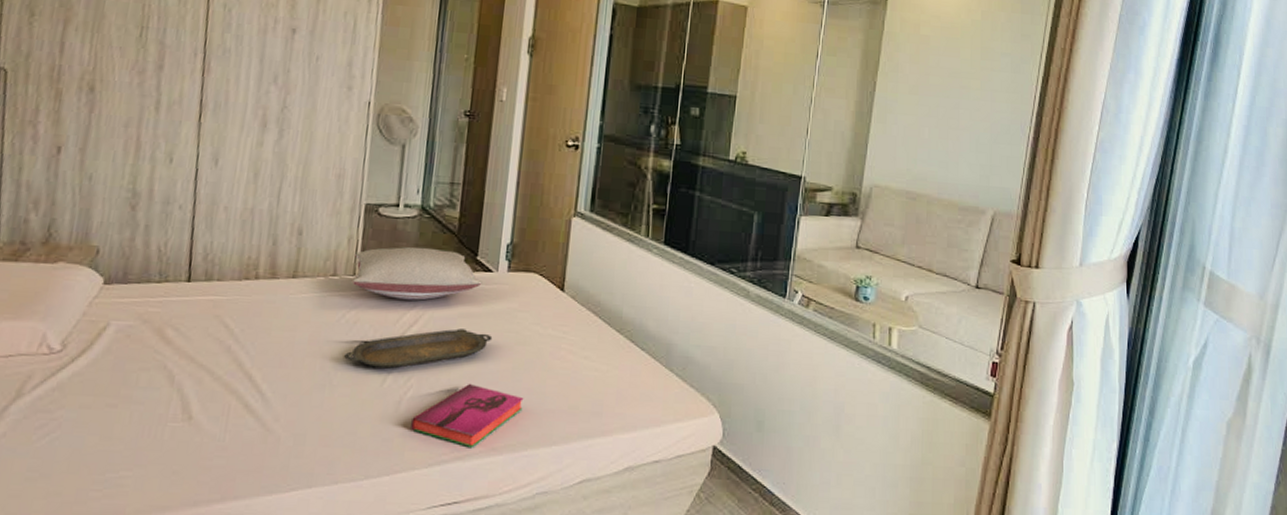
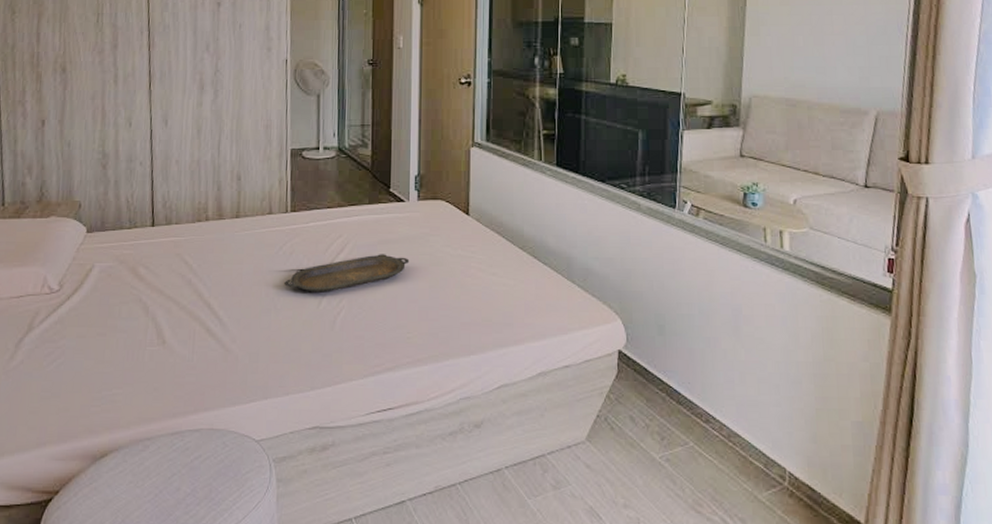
pillow: present [351,246,482,301] -> none [285,184,396,231]
hardback book: present [411,383,524,447] -> none [346,302,442,359]

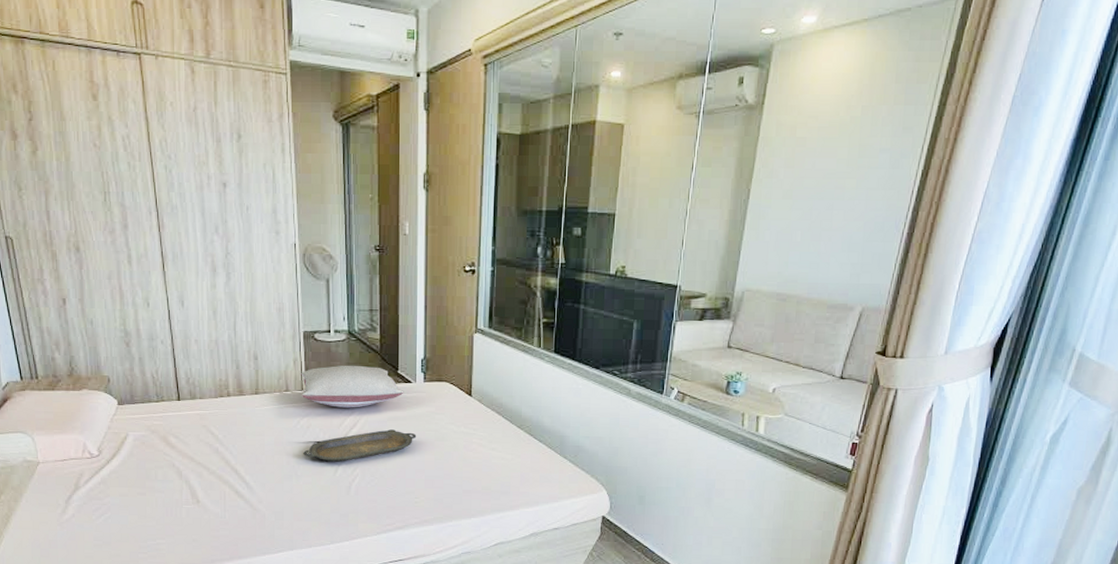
pillow: none [285,184,396,231] -> present [300,365,404,408]

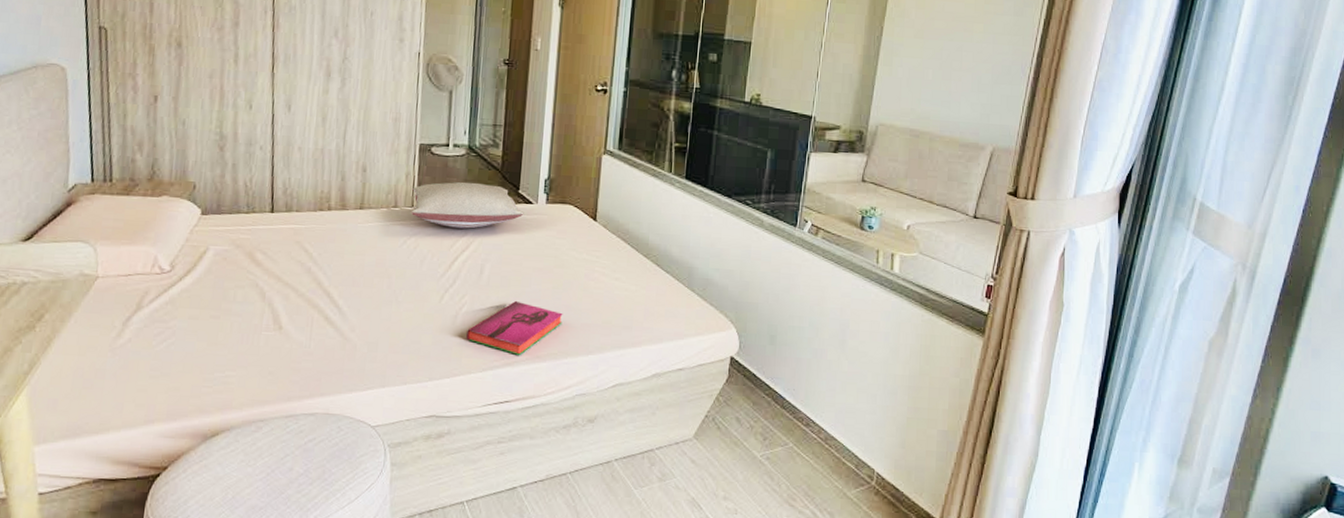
serving tray: present [303,429,417,462] -> none [407,253,535,288]
hardback book: none [361,471,446,519] -> present [466,300,563,355]

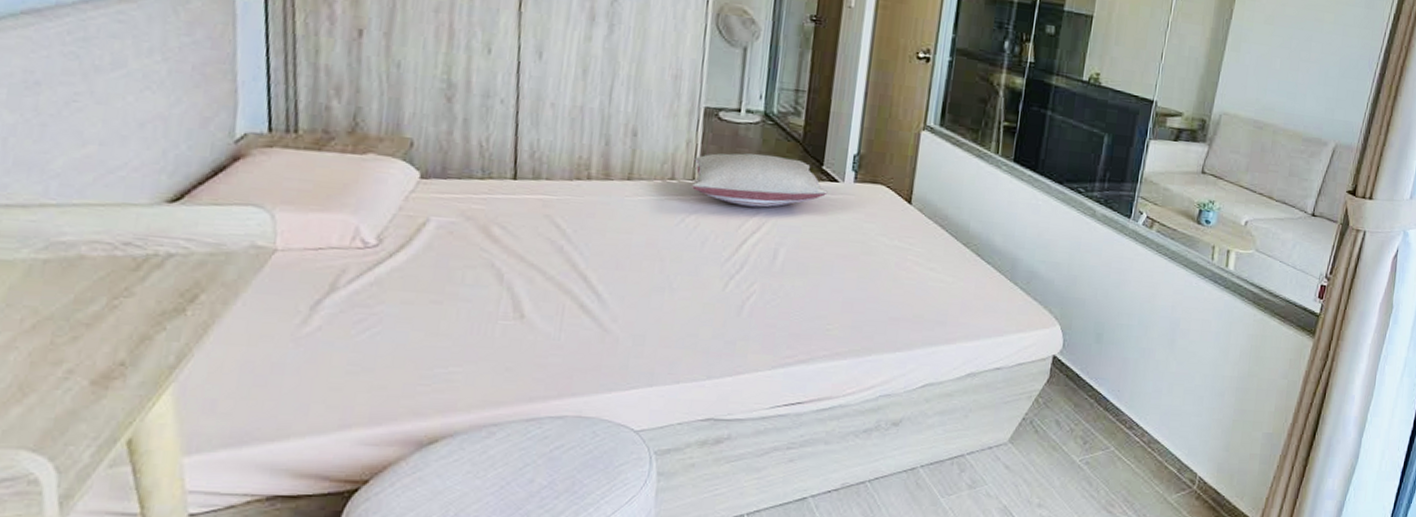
hardback book: present [466,300,563,355] -> none [754,290,869,351]

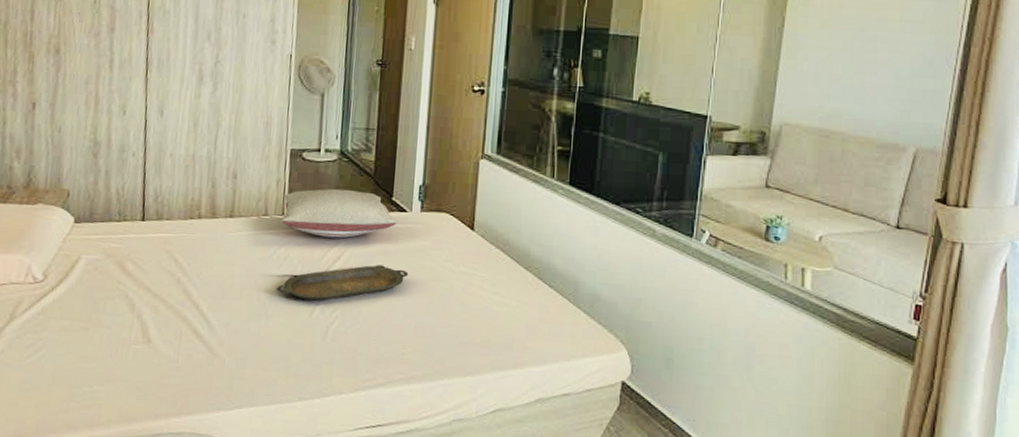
serving tray: none [684,237,838,275] -> present [277,265,409,301]

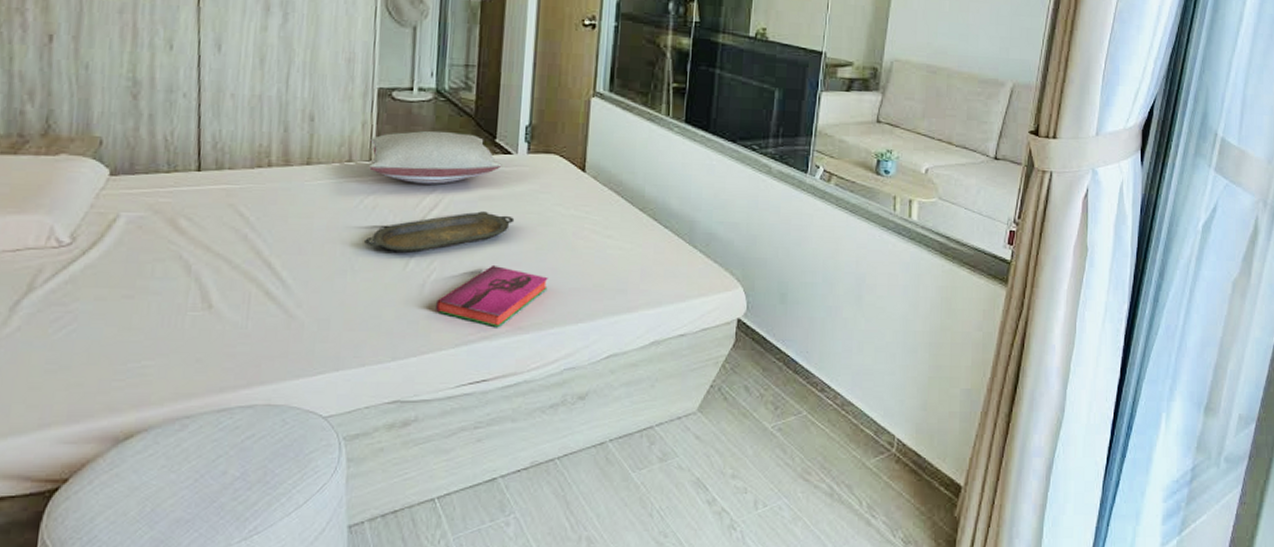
hardback book: none [337,315,439,375] -> present [436,264,548,327]

